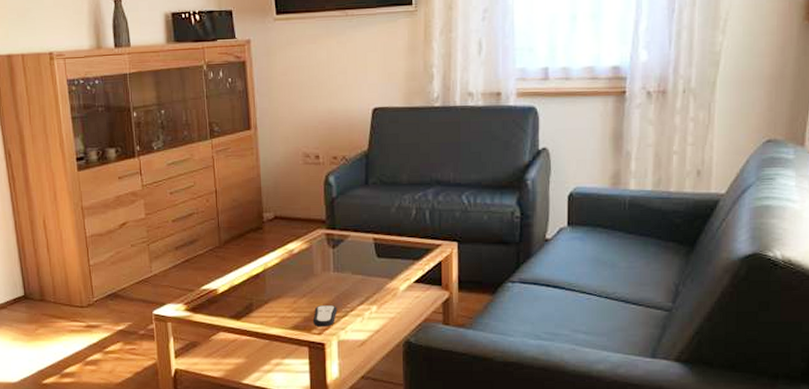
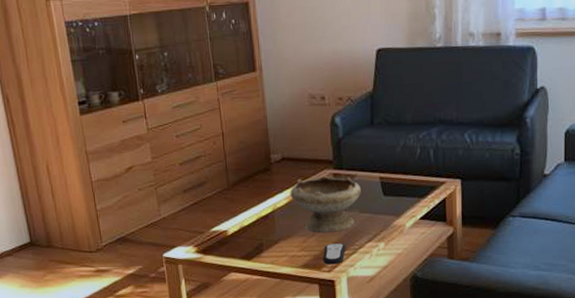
bowl: none [281,235,355,294] -> present [290,175,362,233]

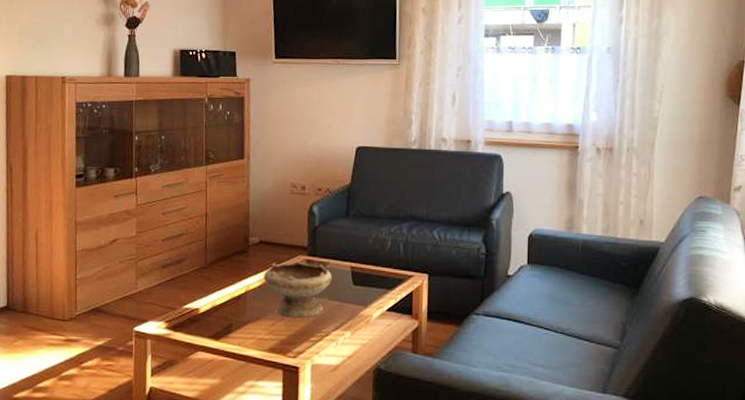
remote control: present [323,243,346,265] -> none [289,329,313,351]

